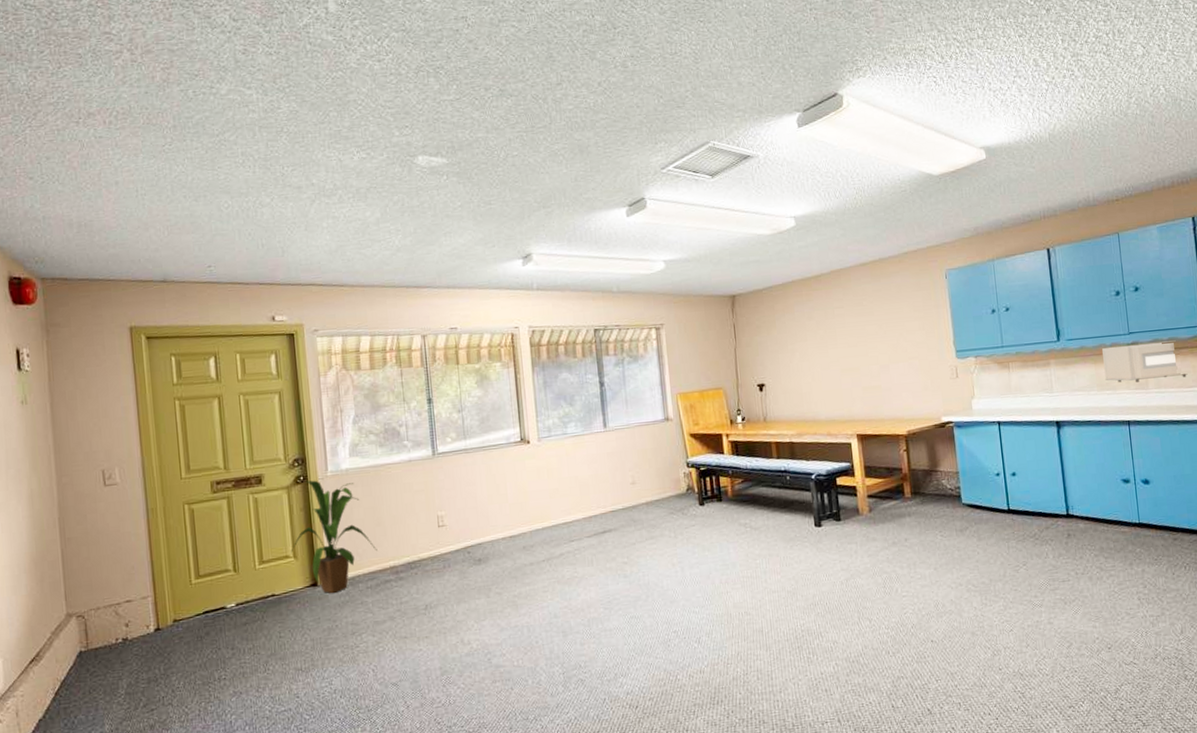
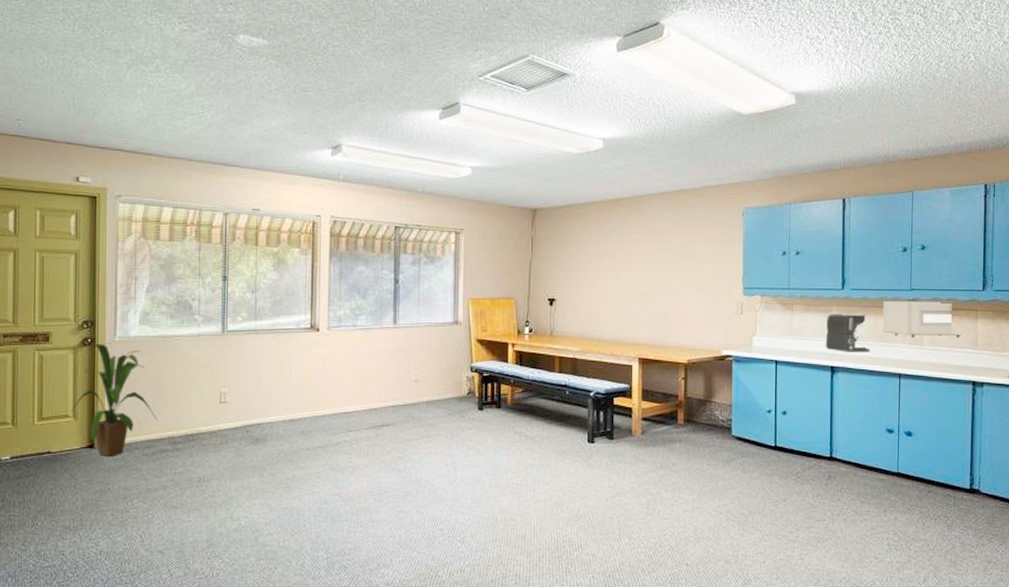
coffee maker: none [1045,364,1096,406] -> present [825,313,871,353]

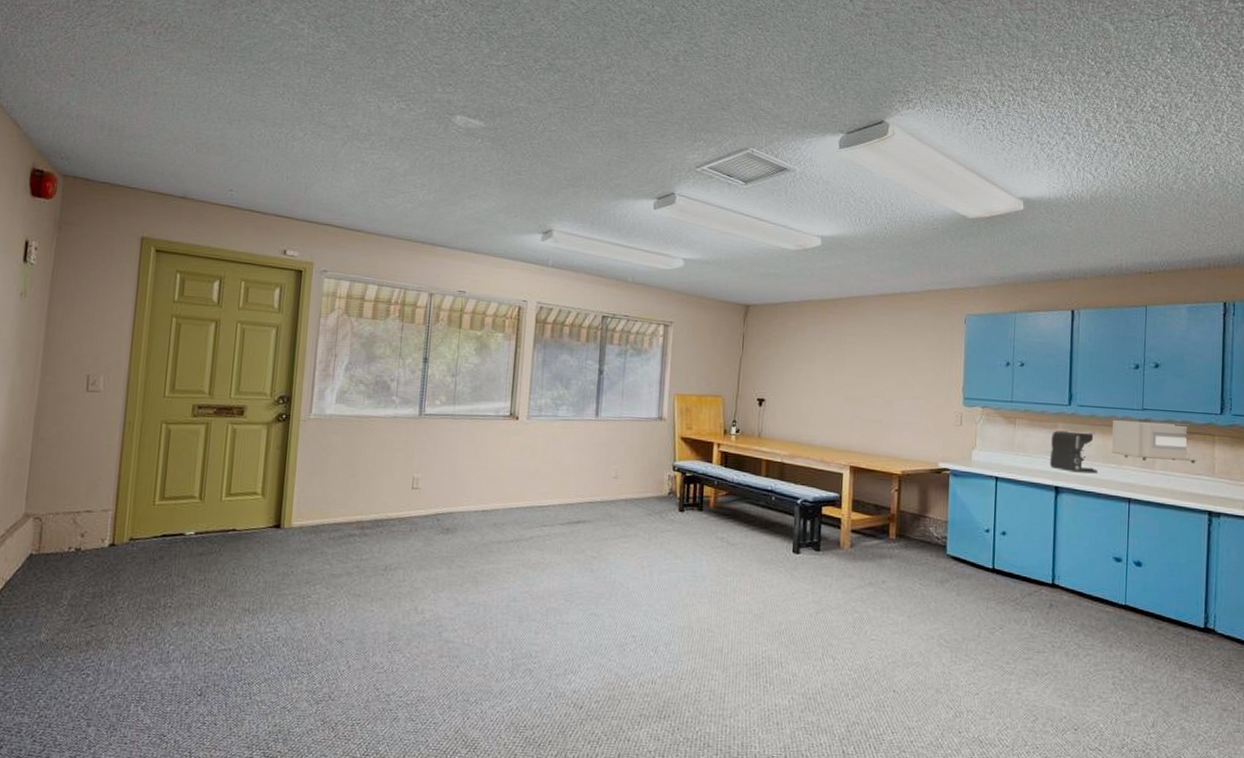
house plant: present [71,344,157,456] -> none [259,420,347,538]

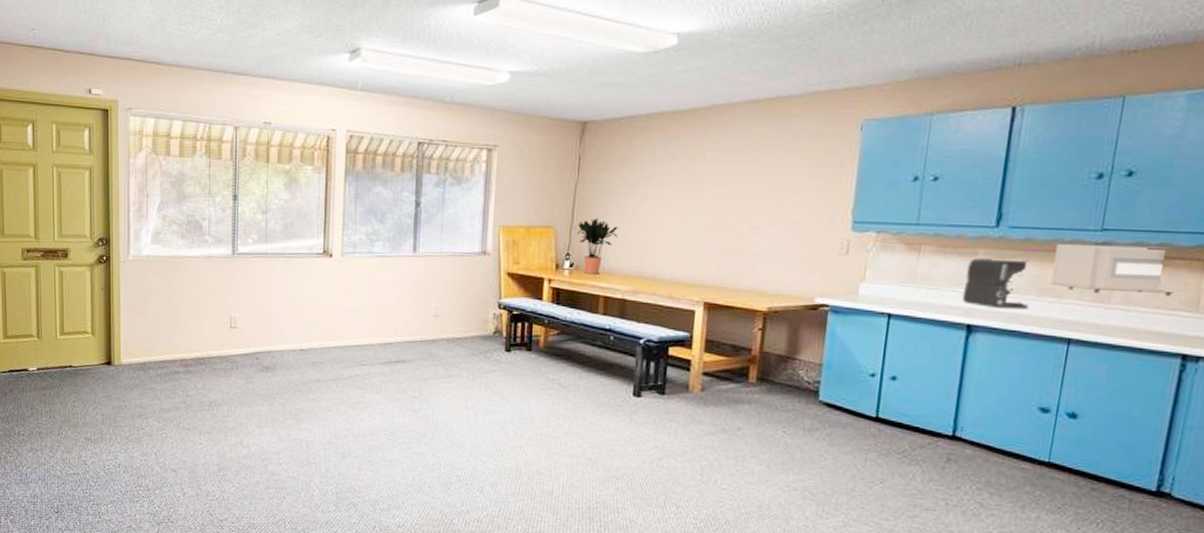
potted plant: none [742,389,777,440] -> present [578,218,619,274]

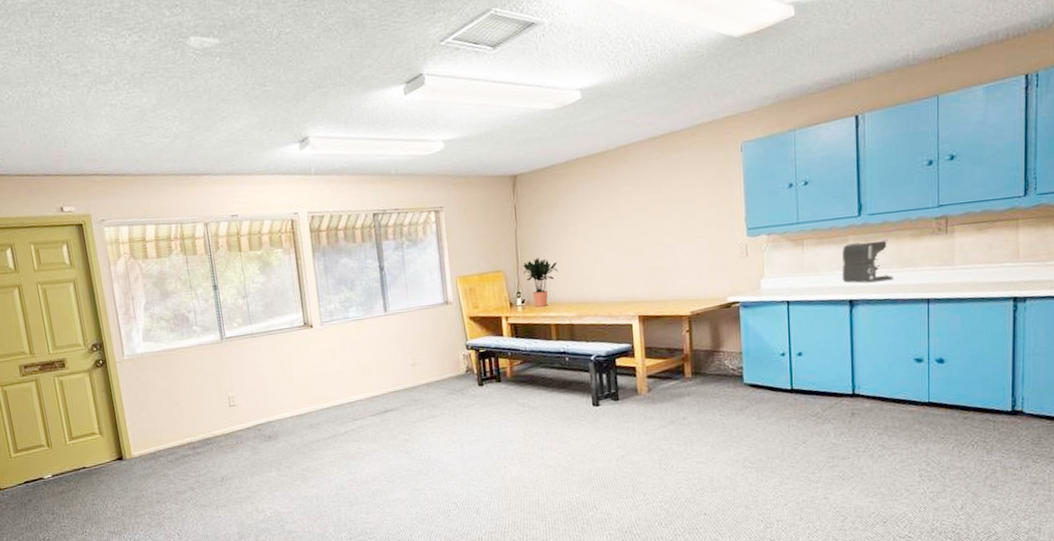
microwave: present [1051,243,1174,297] -> none [907,213,999,259]

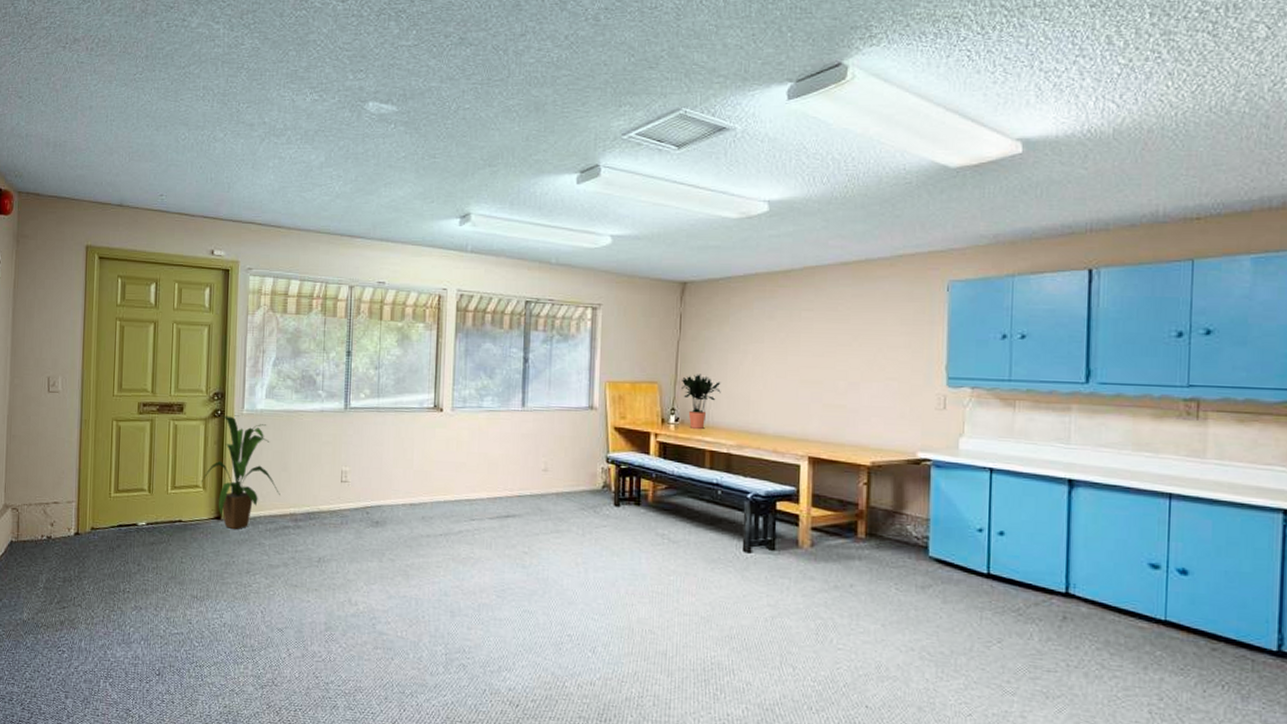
house plant: none [96,364,175,466] -> present [201,416,280,529]
coffee maker: present [842,239,894,284] -> none [1060,413,1128,464]

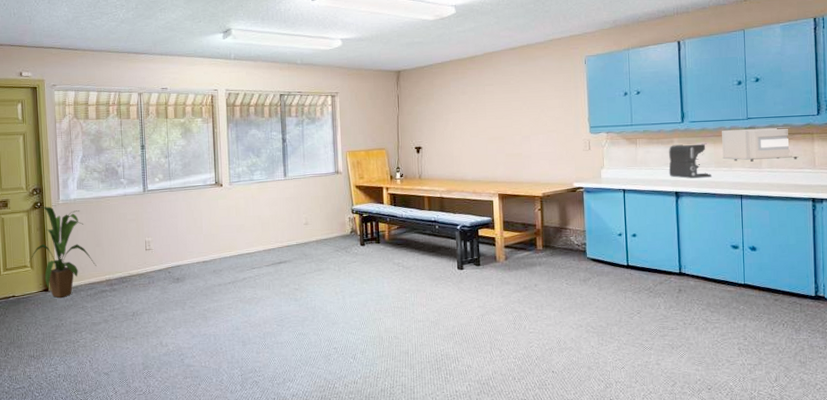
potted plant: present [682,374,721,429] -> none [403,139,432,181]
coffee maker: none [1060,413,1128,464] -> present [668,143,713,179]
microwave: none [1146,399,1267,452] -> present [722,127,799,162]

